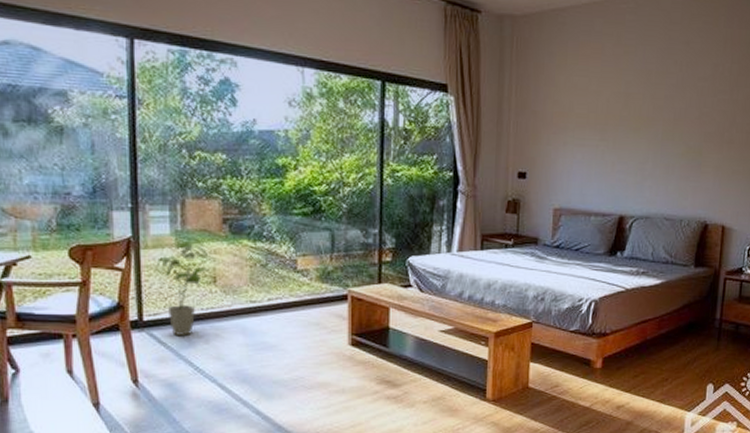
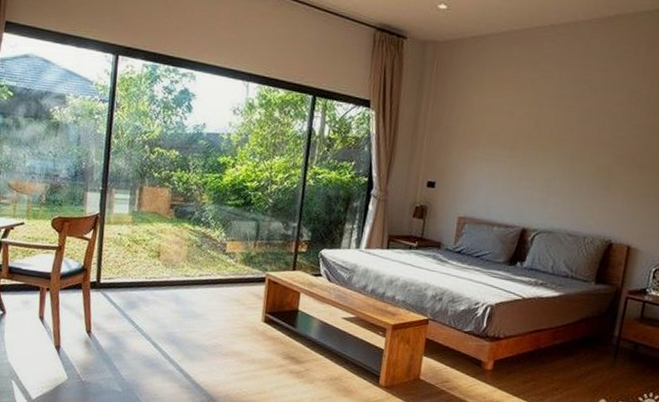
house plant: present [156,242,209,337] -> none [115,221,156,299]

